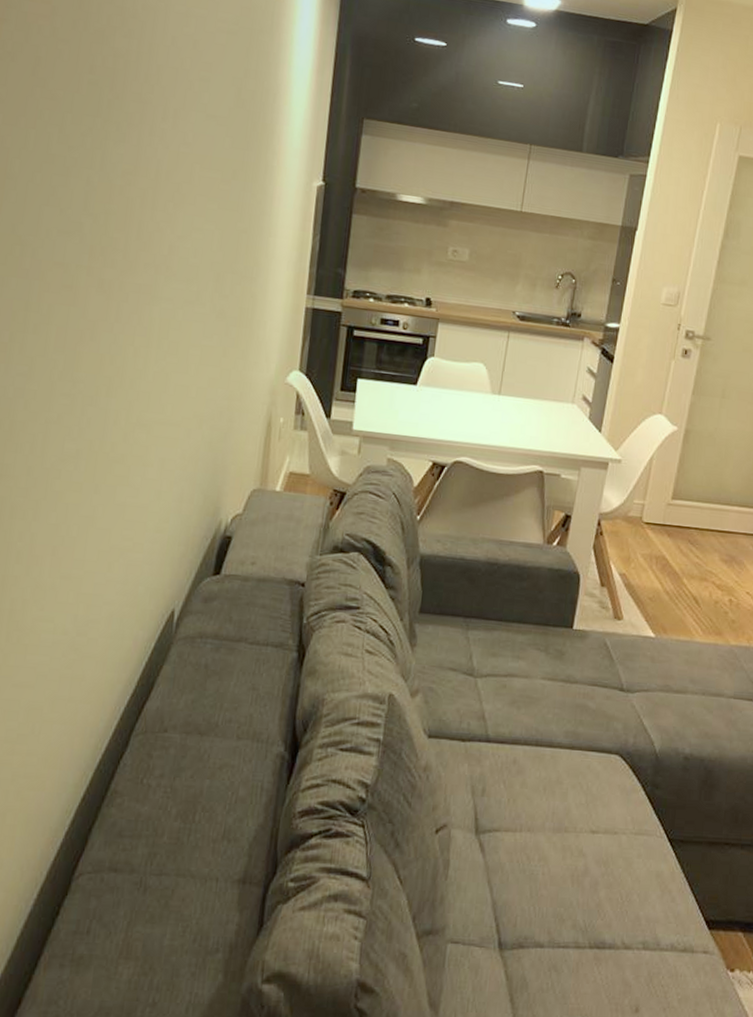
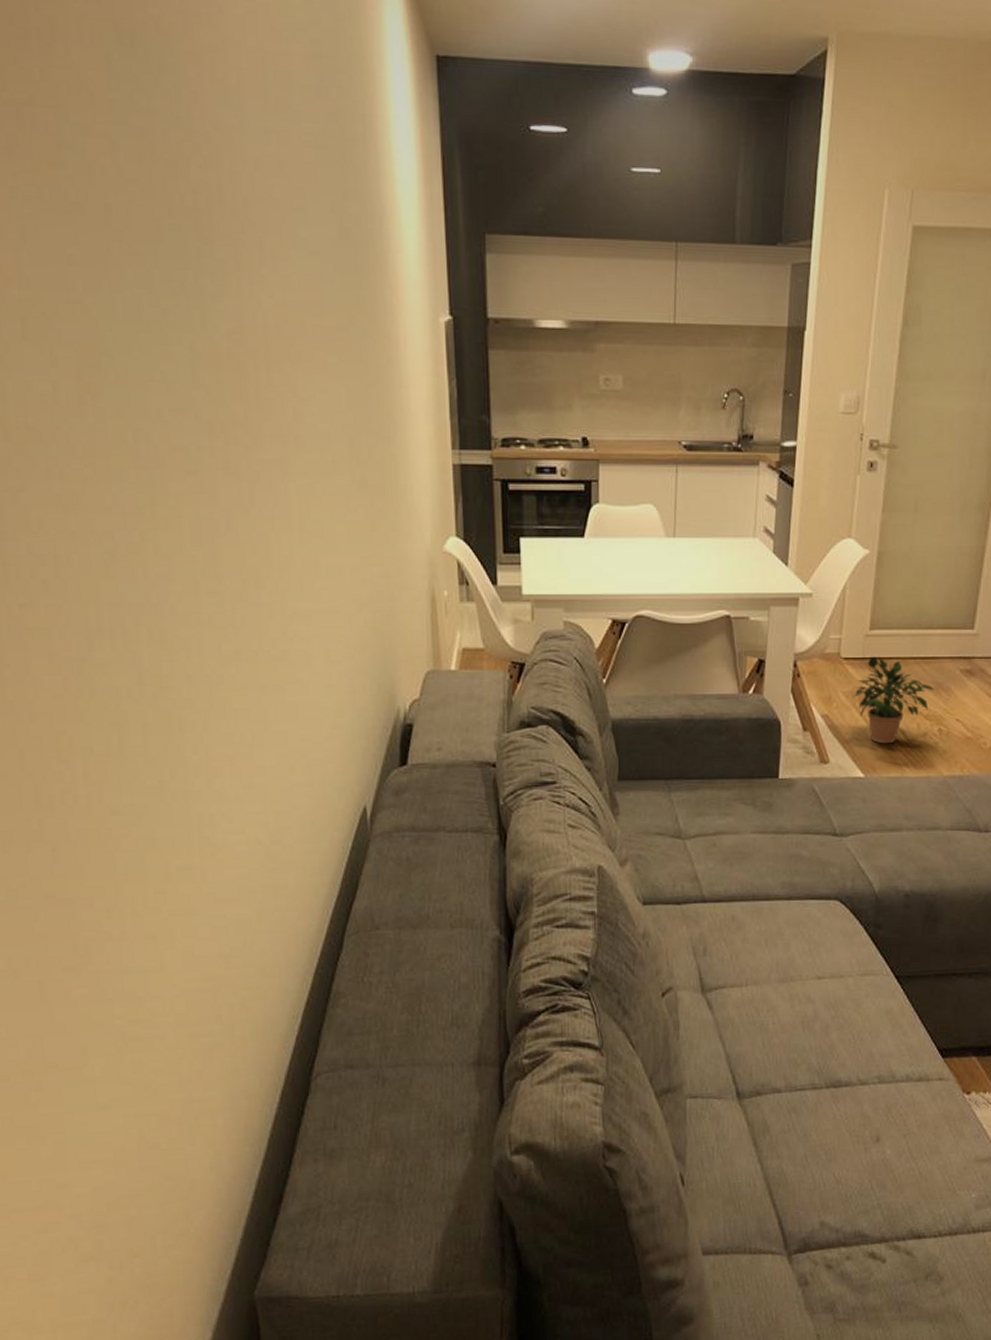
potted plant: none [652,524,728,608] -> present [854,656,934,744]

